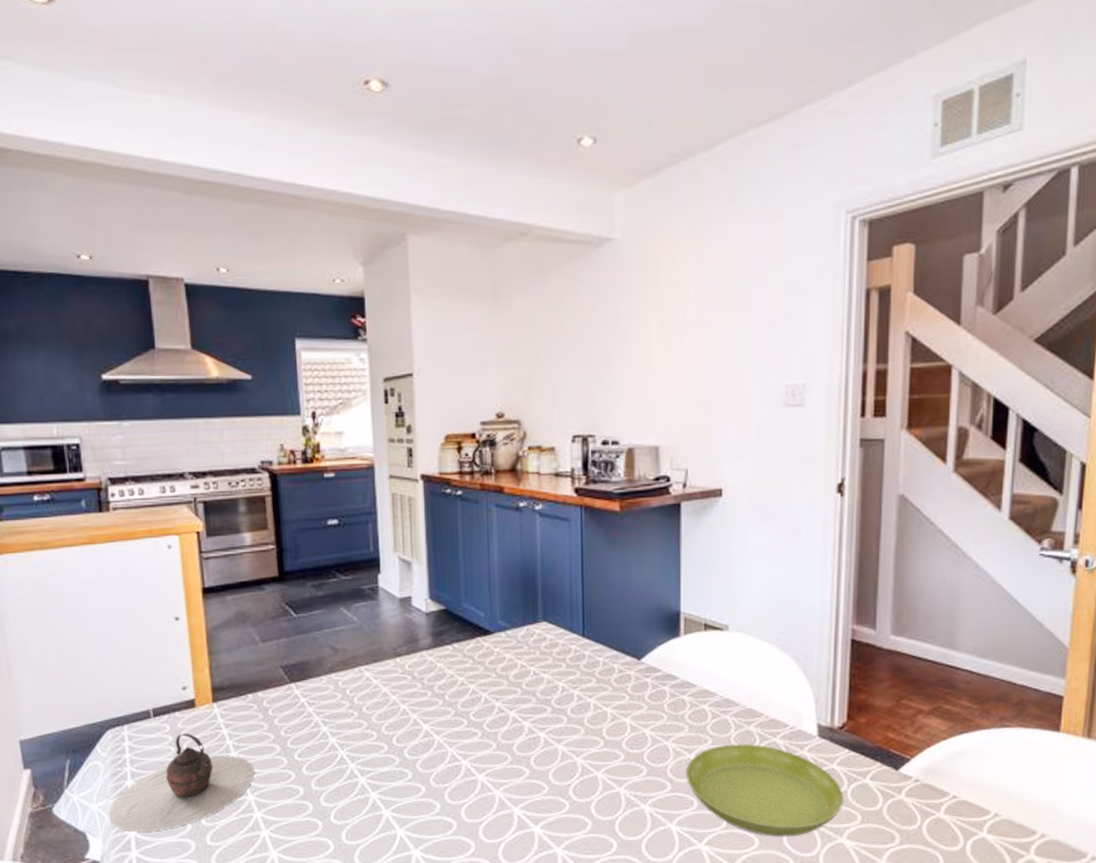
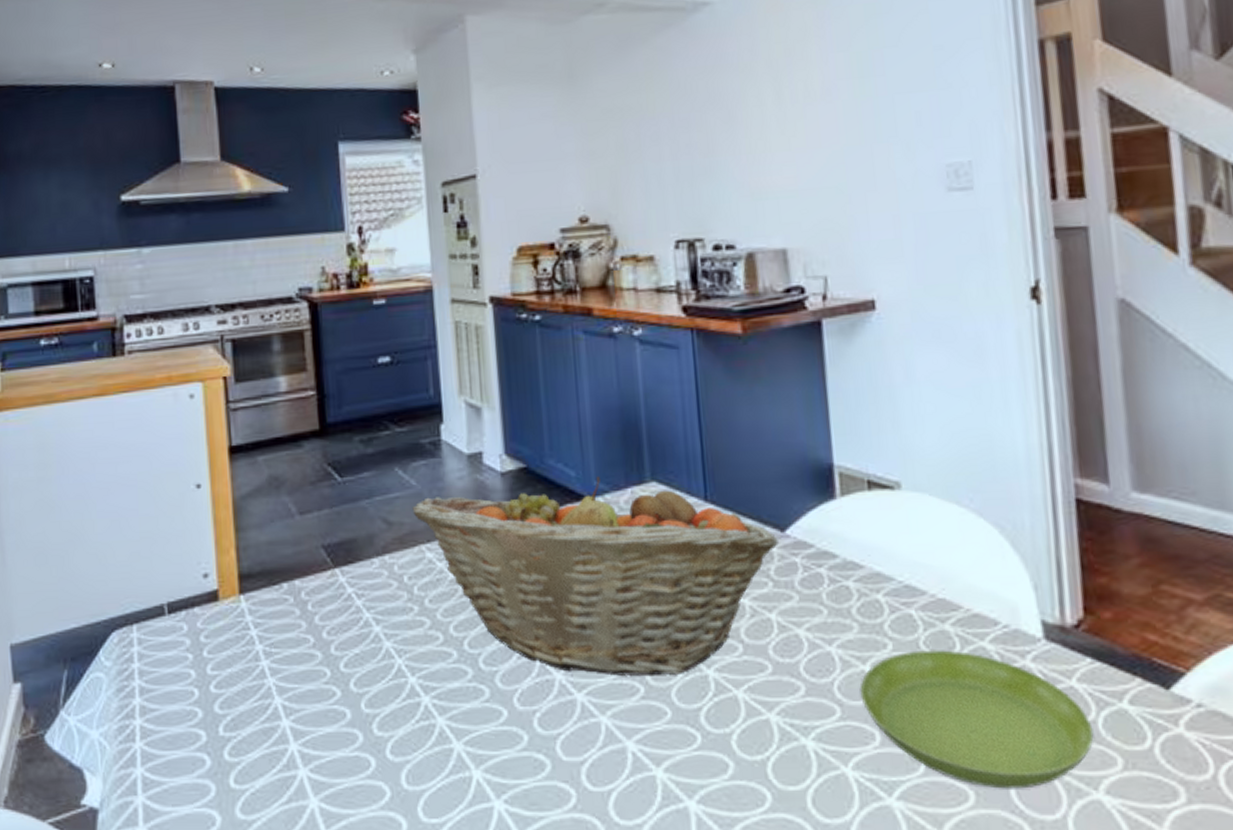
teapot: present [109,733,254,832] -> none [112,635,290,769]
fruit basket: none [354,617,635,762] -> present [412,476,779,676]

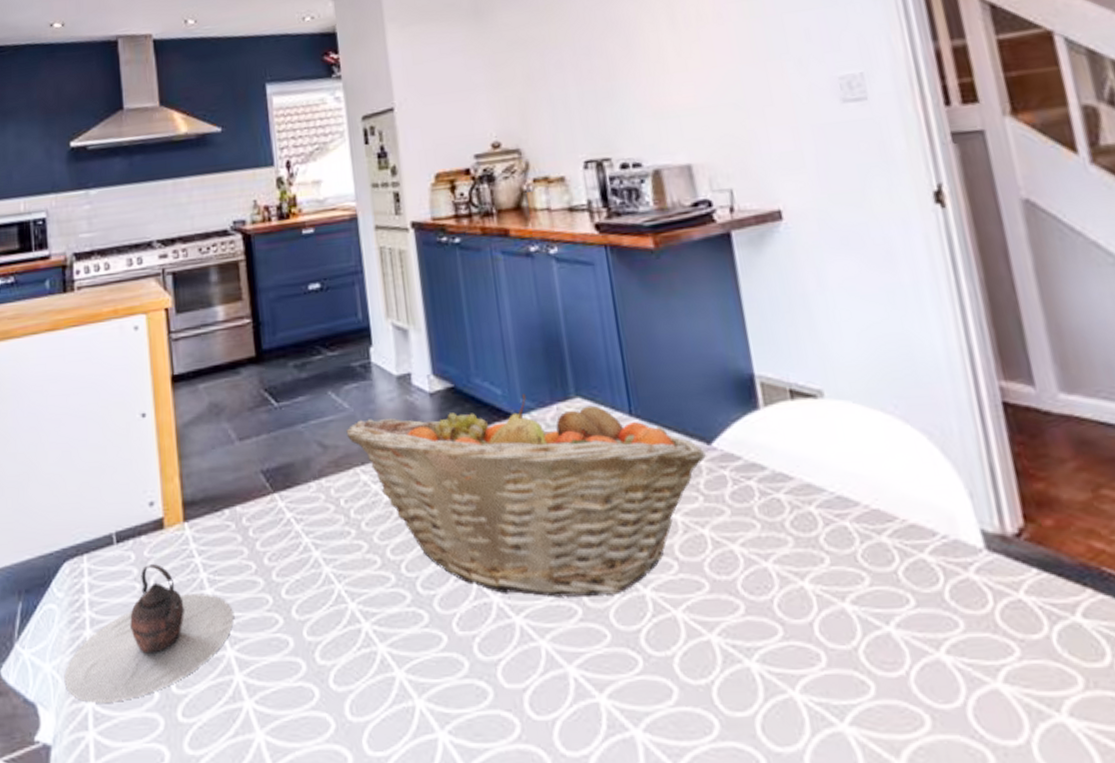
teapot: none [112,635,290,769] -> present [64,564,234,703]
saucer: present [860,650,1094,789] -> none [800,563,1050,712]

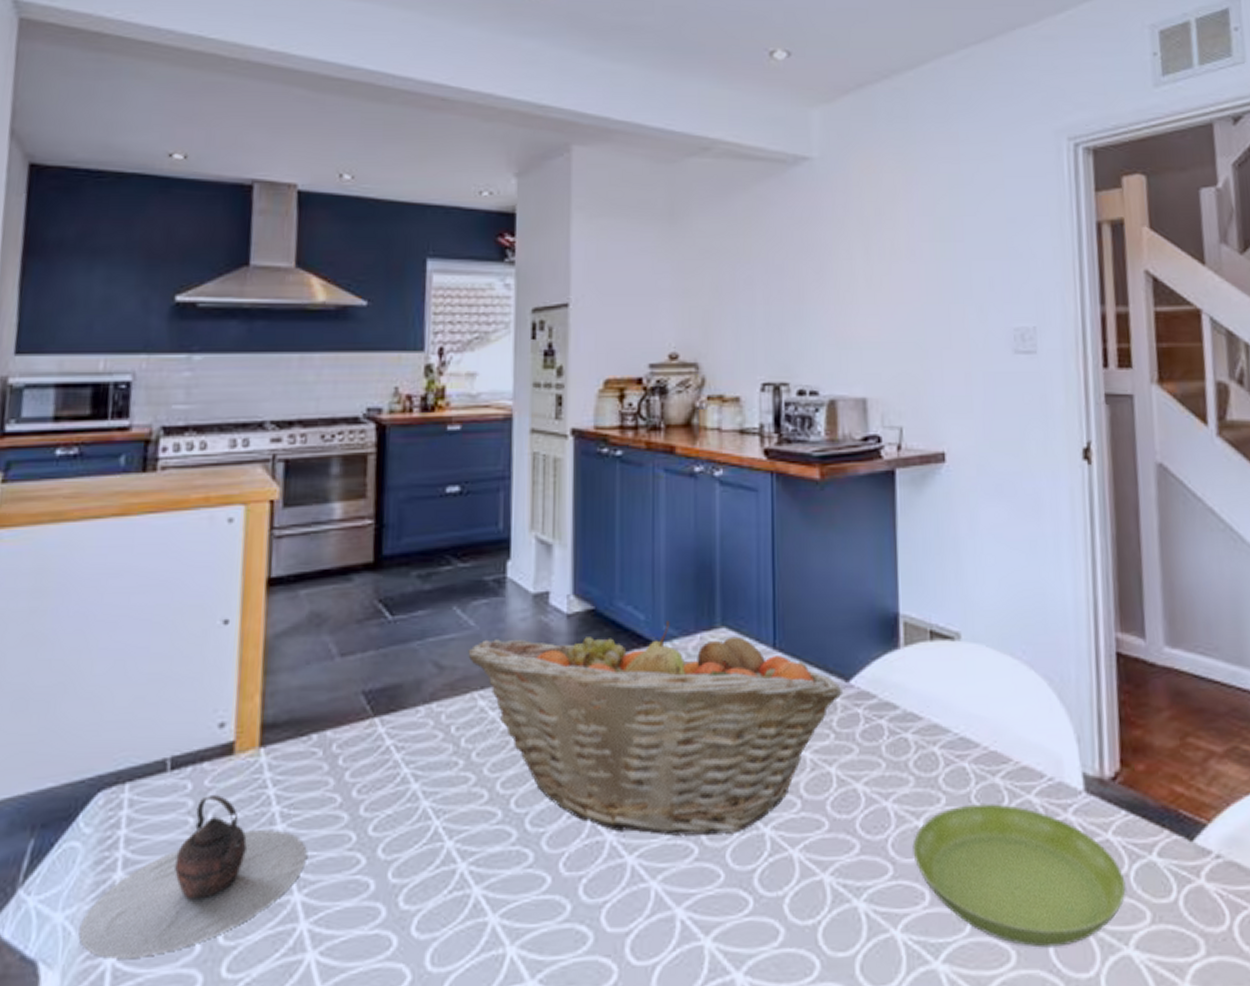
saucer: none [800,563,1050,712] -> present [913,804,1126,948]

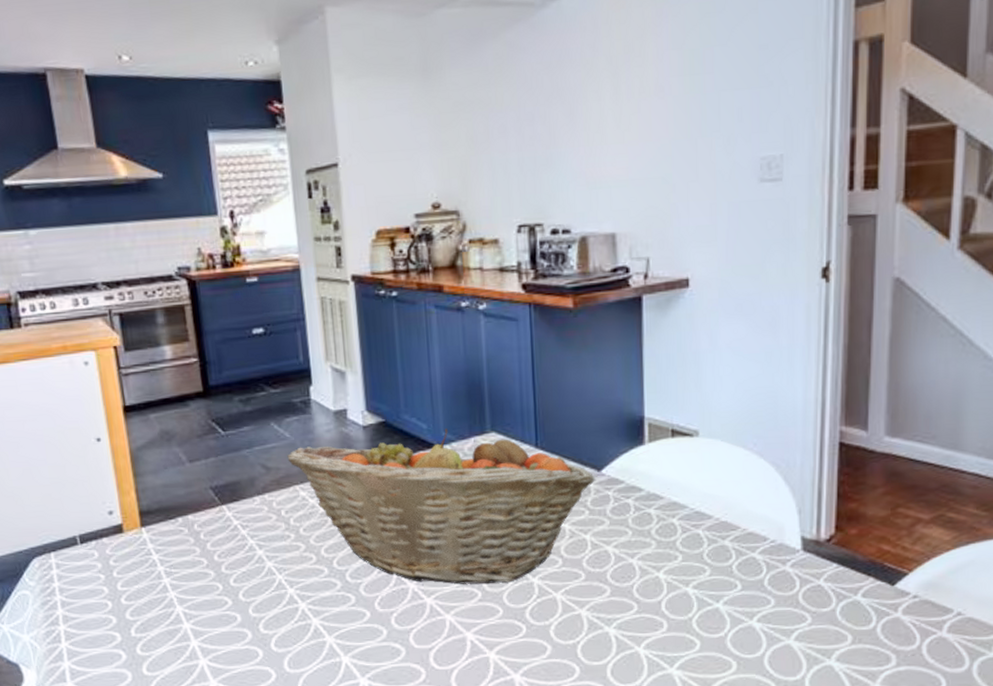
teapot: present [78,795,307,959] -> none [41,560,189,663]
saucer: present [913,804,1126,948] -> none [654,560,832,660]

